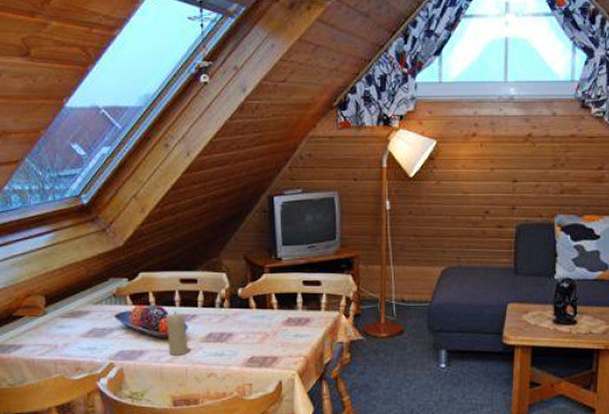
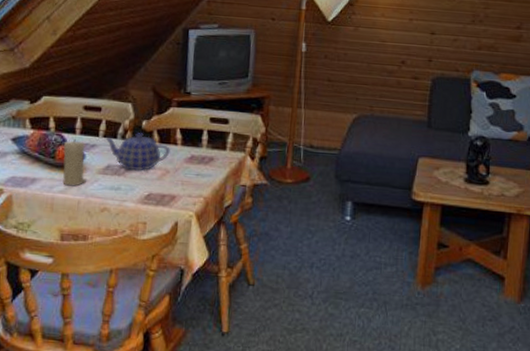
teapot: none [203,301,267,337] -> present [104,133,170,171]

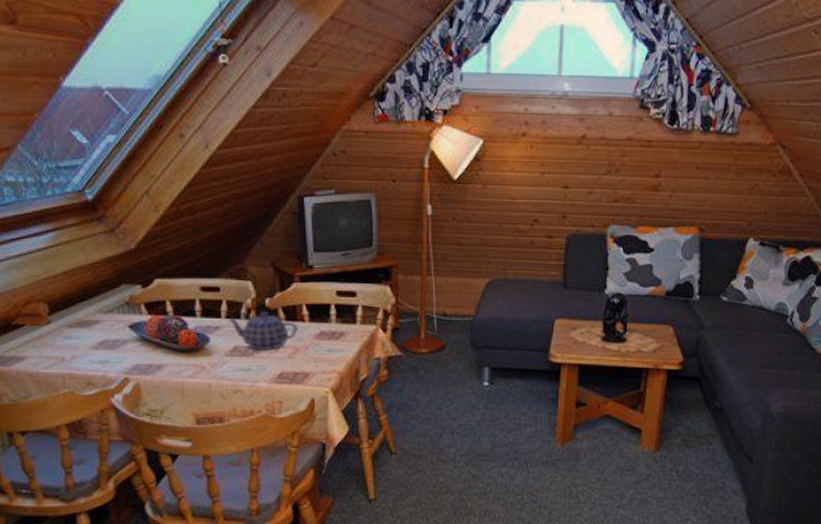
candle: present [62,139,86,186] -> none [184,322,214,370]

